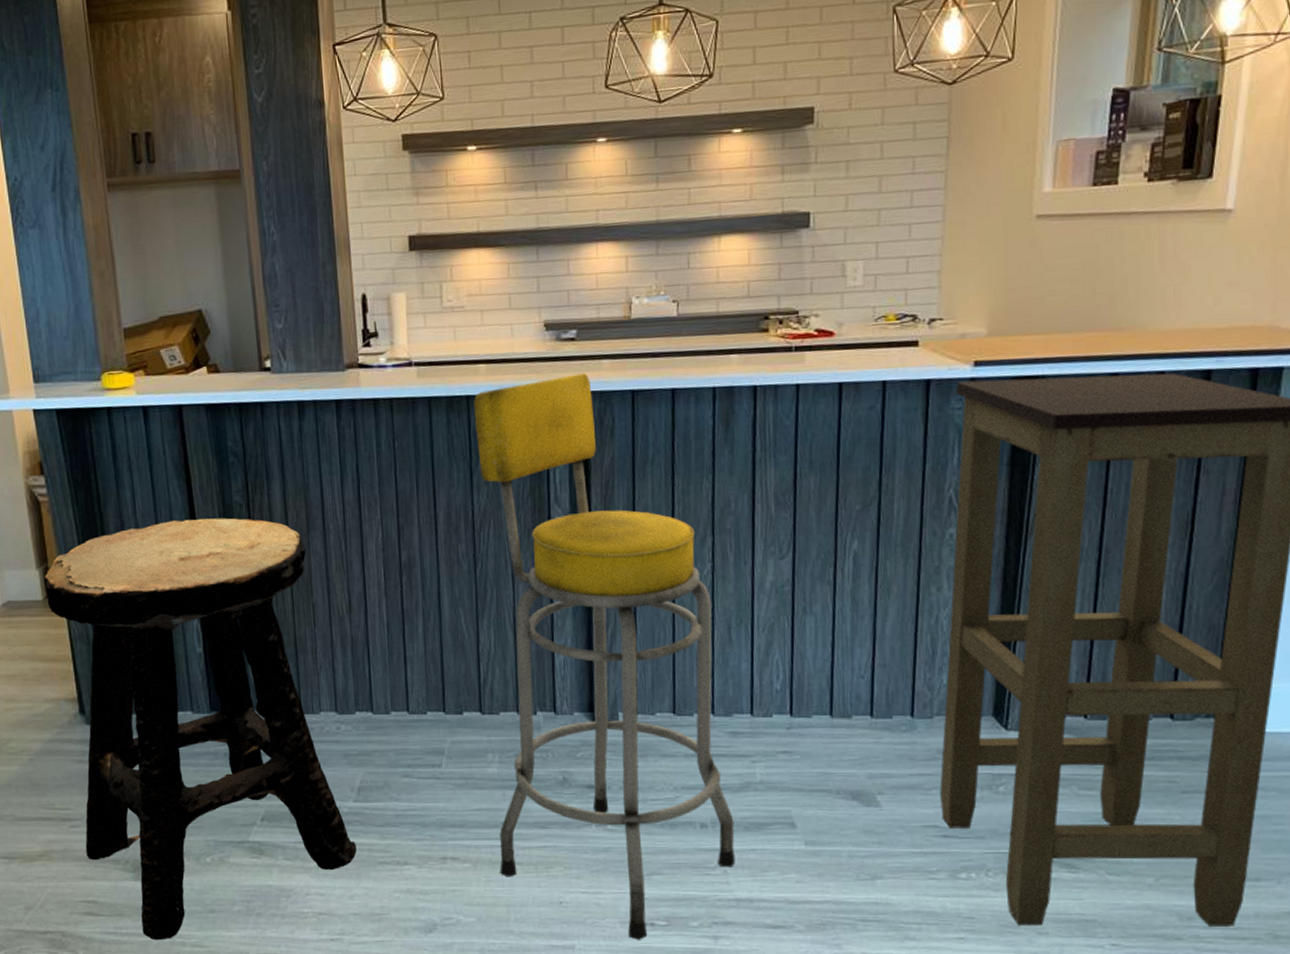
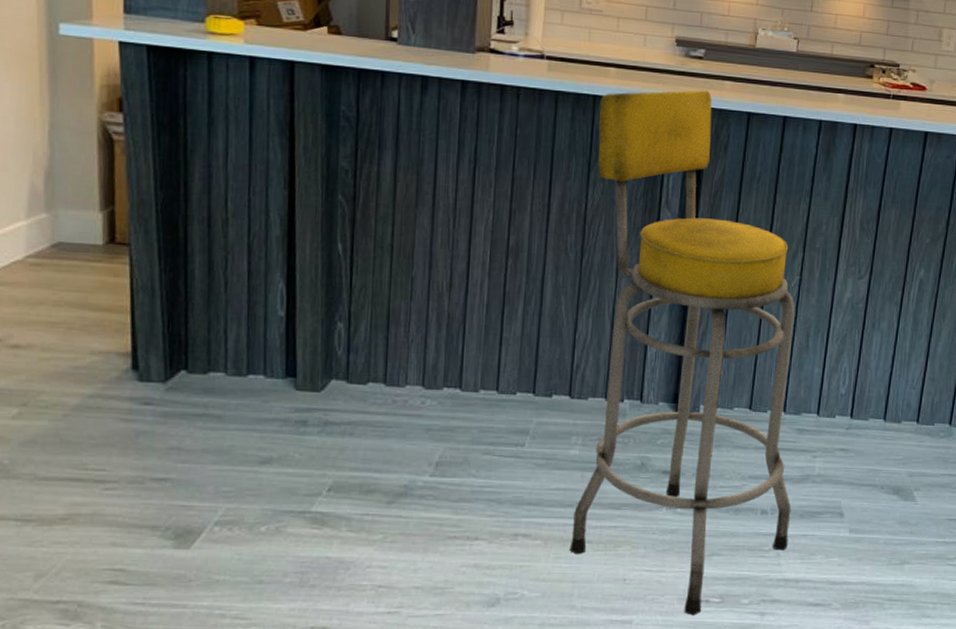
bar stool: present [44,518,357,941] -> none [107,177,427,612]

